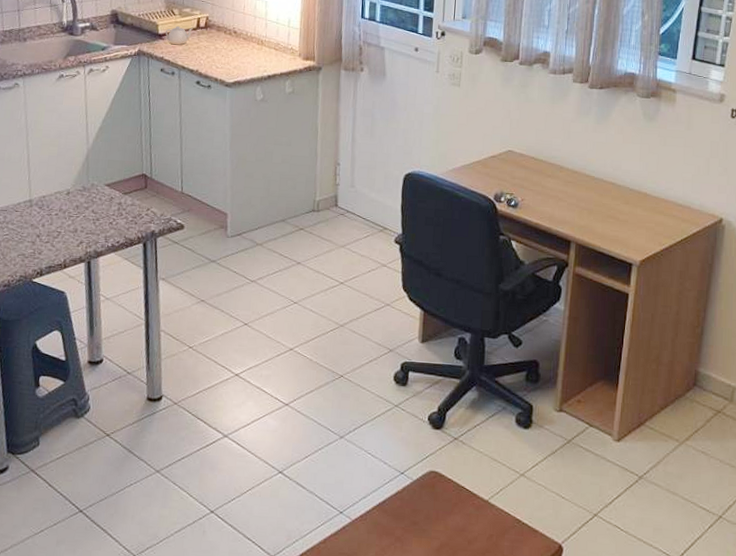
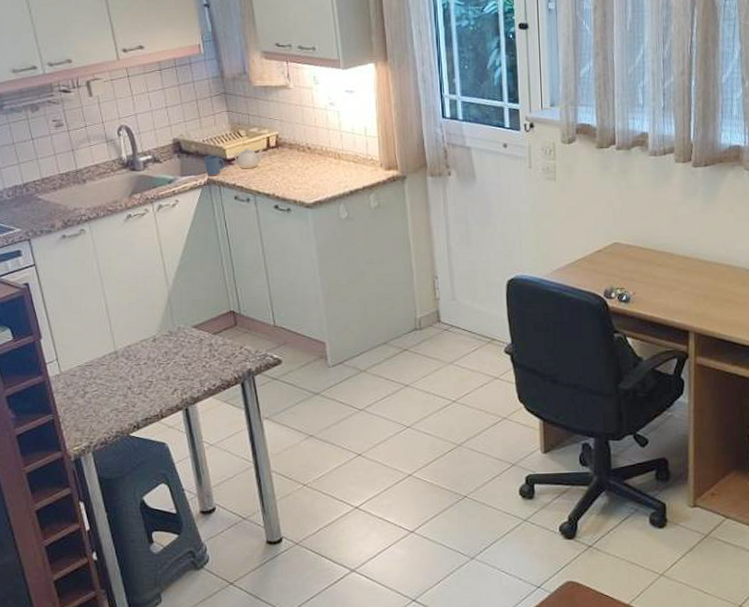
mug: none [137,28,156,48] -> present [204,155,225,176]

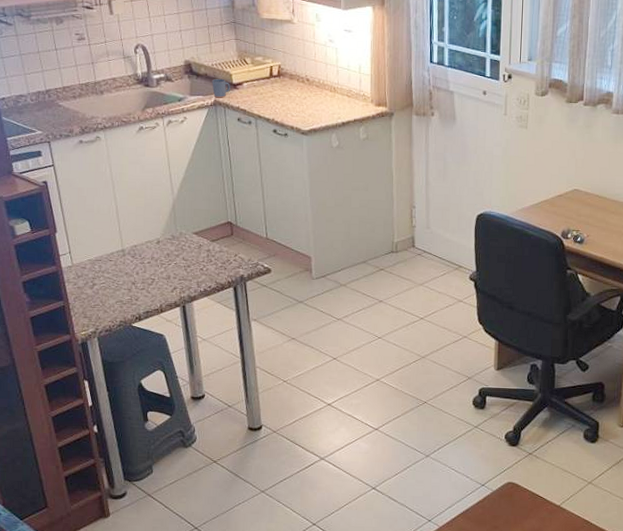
teapot: present [233,148,263,169] -> none [239,75,266,94]

